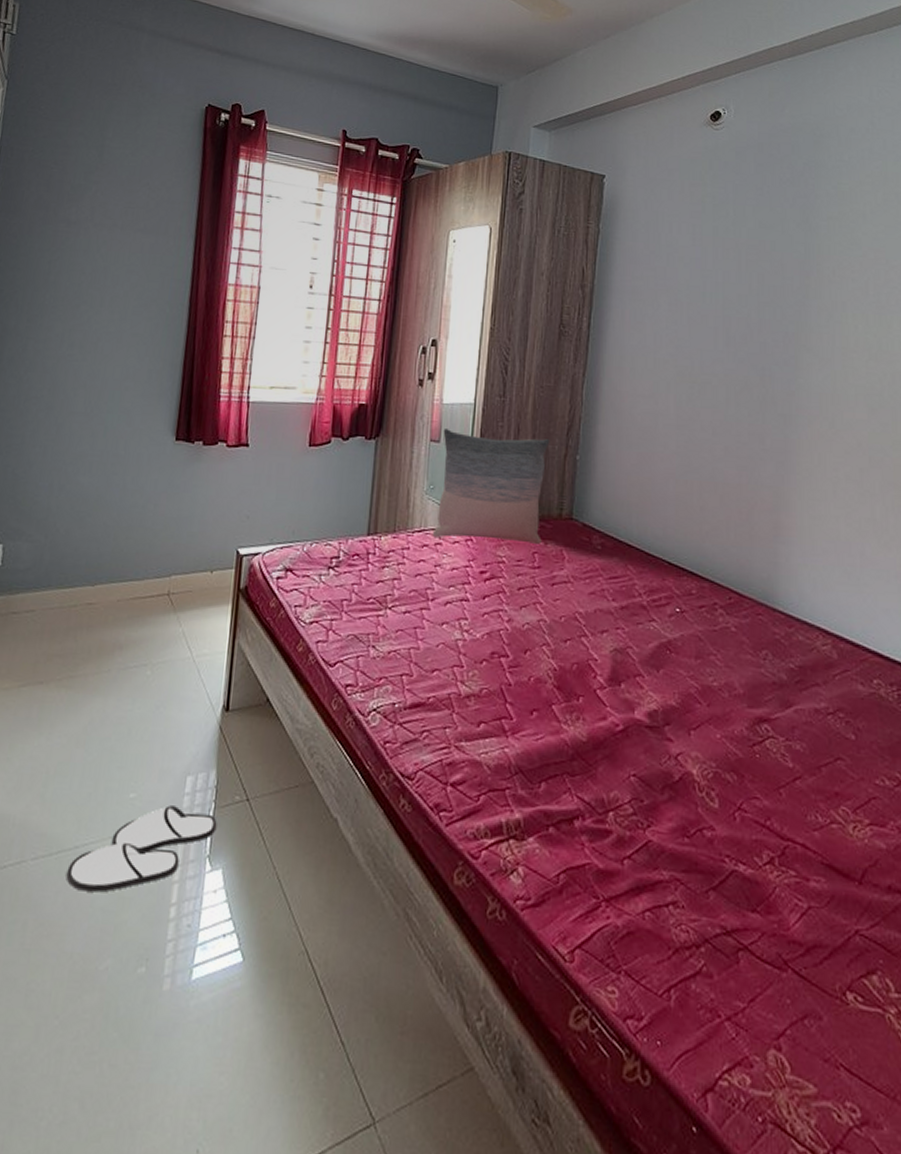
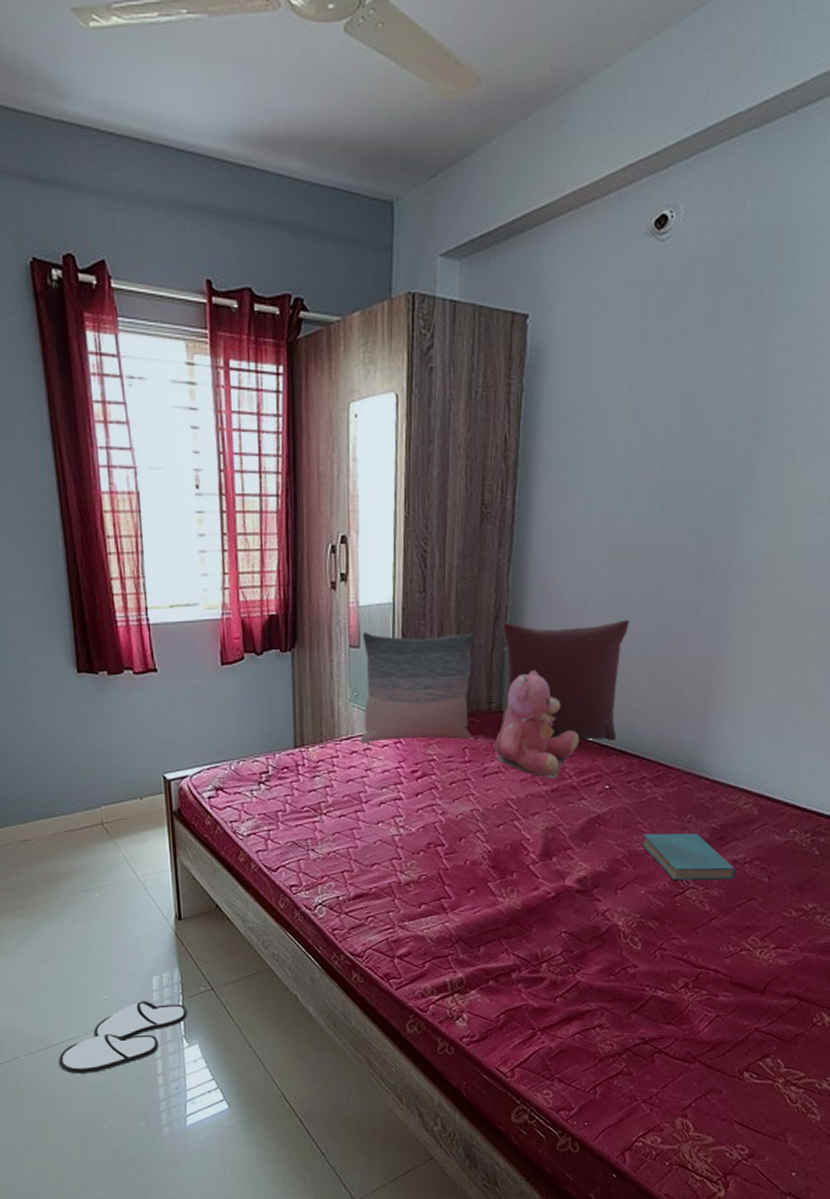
teddy bear: none [562,480,649,596] -> present [493,669,579,779]
pillow: none [571,431,697,561] -> present [501,620,629,741]
book: none [716,667,820,732] -> present [642,833,737,881]

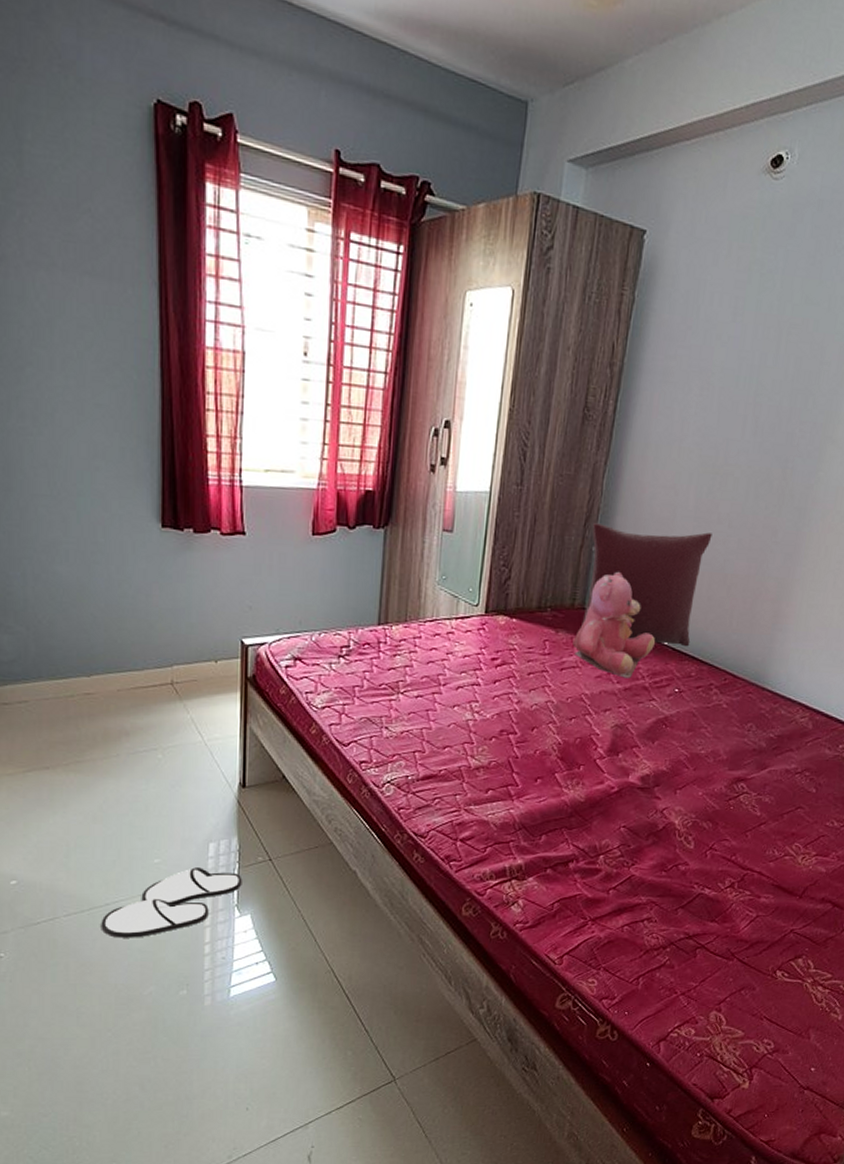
pillow: present [360,633,476,743] -> none [444,518,567,633]
book: present [642,833,737,881] -> none [704,738,788,788]

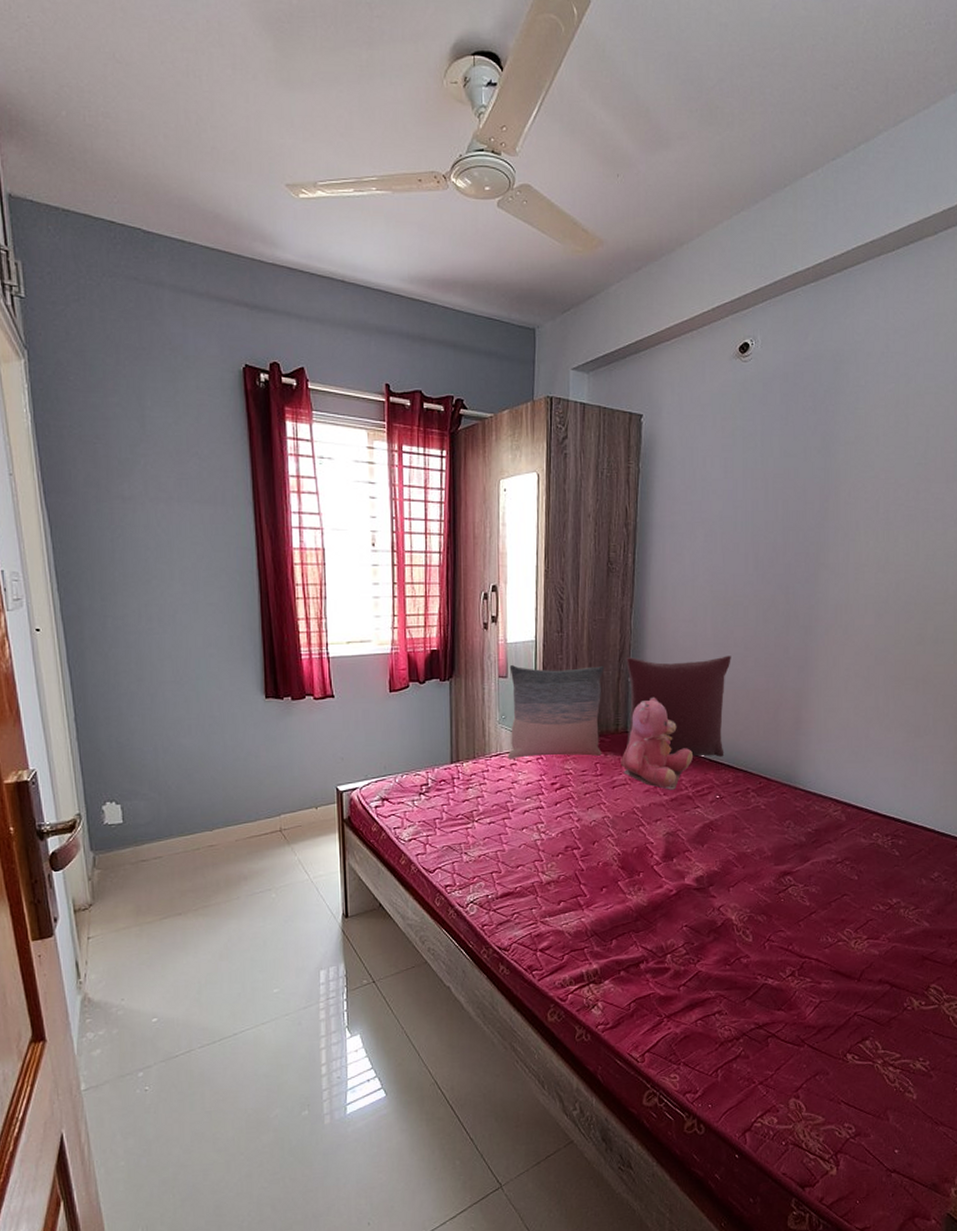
slippers: present [101,867,242,938] -> none [230,994,351,1065]
pillow: none [444,518,567,633] -> present [507,665,605,759]

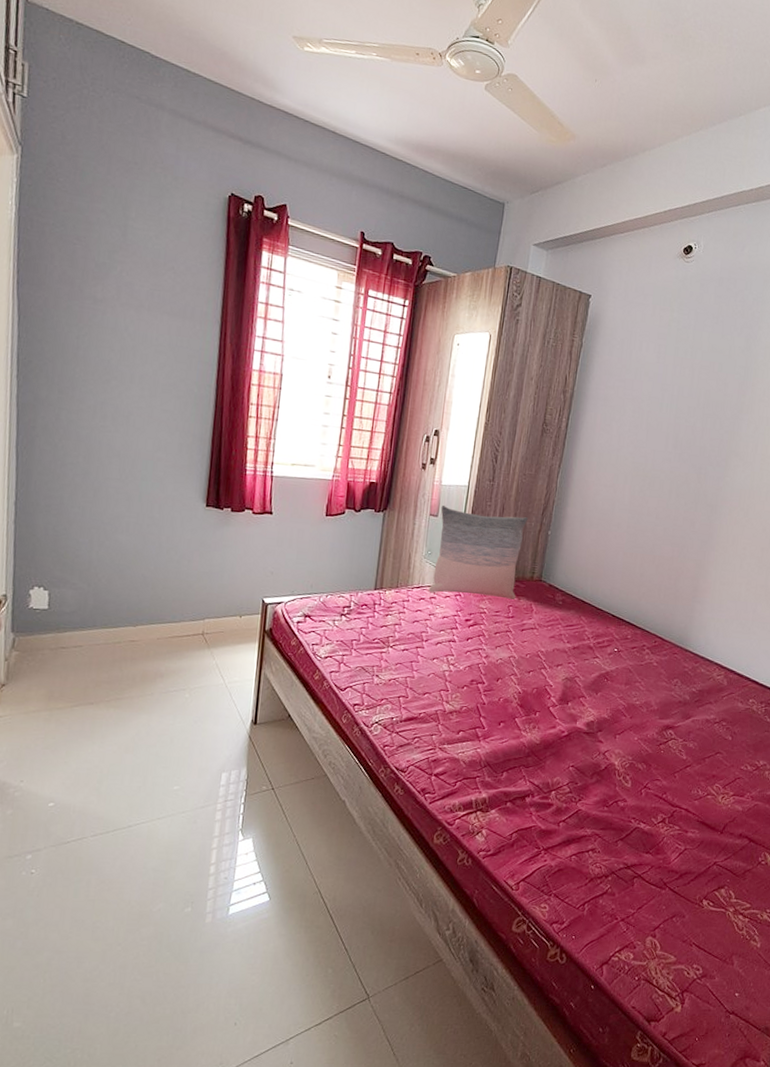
teddy bear: present [620,697,693,790] -> none [531,551,598,639]
pillow: present [625,656,731,757] -> none [539,511,644,614]

